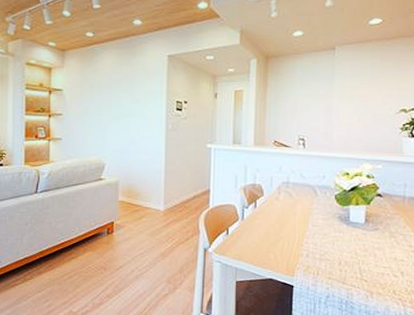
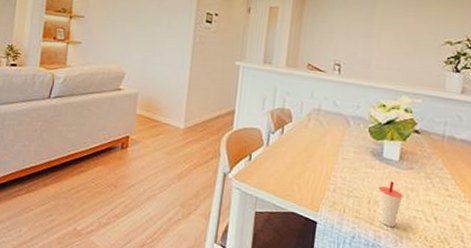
cup: none [348,242,371,284] -> present [378,181,404,227]

